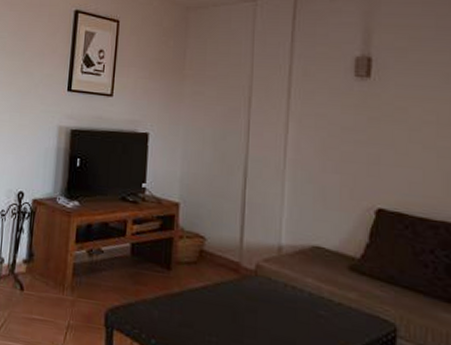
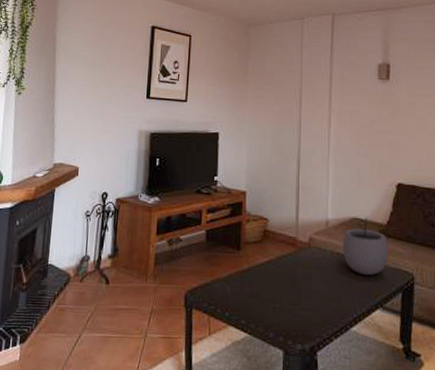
plant pot: none [299,247,362,320] -> present [343,217,389,275]

